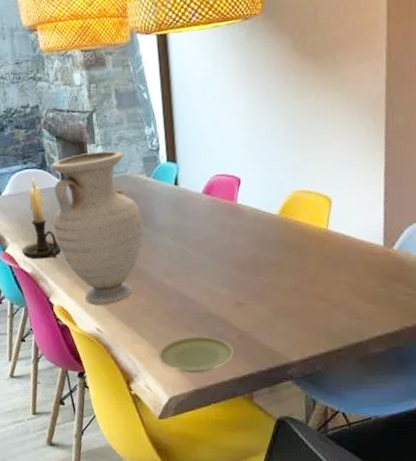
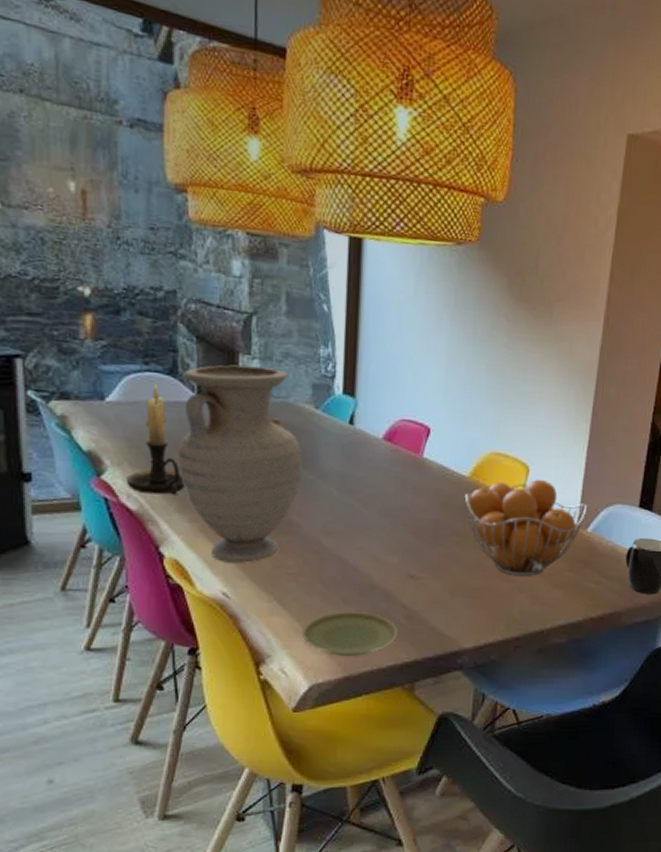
fruit basket: none [276,208,391,296] -> present [464,479,588,577]

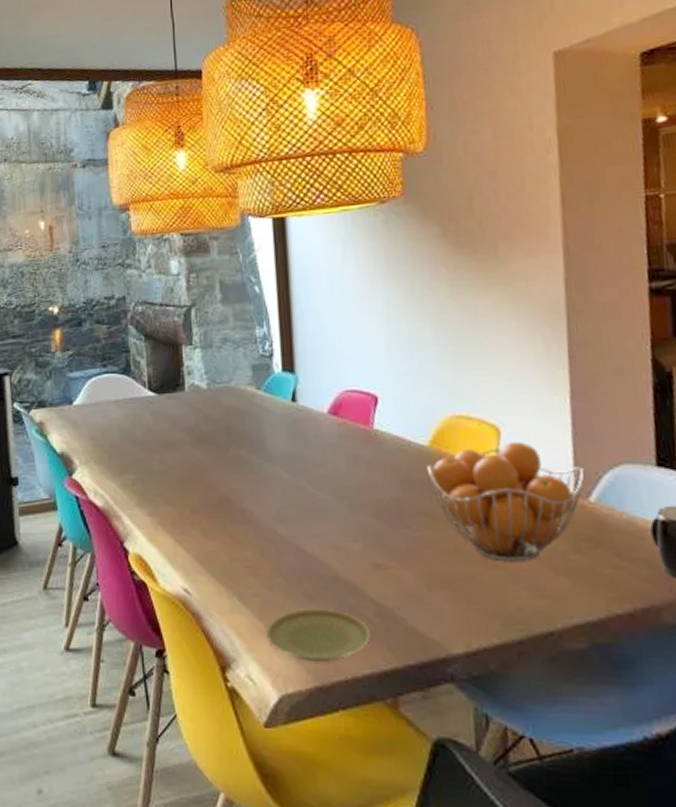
candle holder: present [126,384,185,495] -> none [92,384,143,490]
vase: present [178,365,302,563] -> none [135,355,250,556]

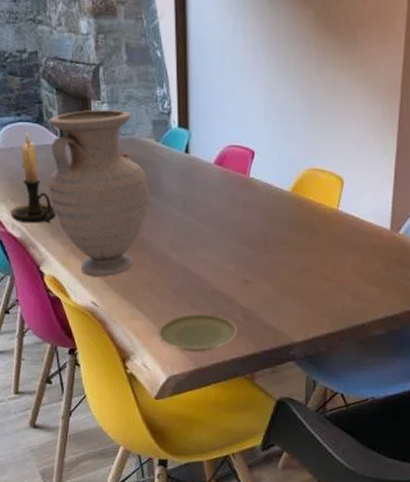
candle holder: none [92,384,143,490] -> present [10,132,57,223]
vase: none [135,355,250,556] -> present [48,110,149,277]
fruit basket: present [426,441,585,562] -> none [288,189,399,277]

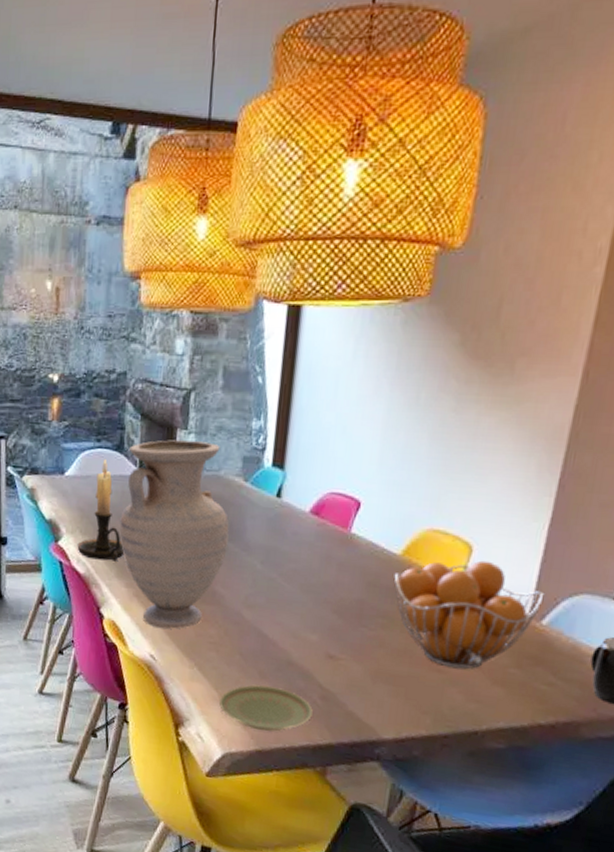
fruit basket: none [288,189,399,277] -> present [394,560,545,670]

